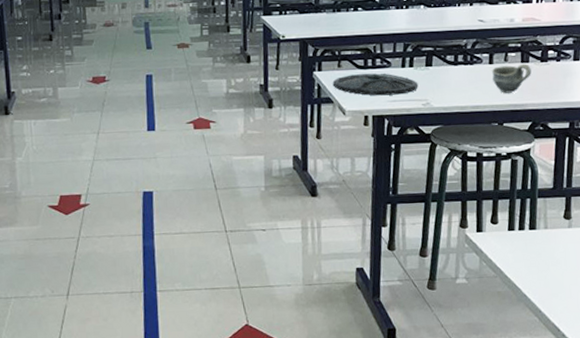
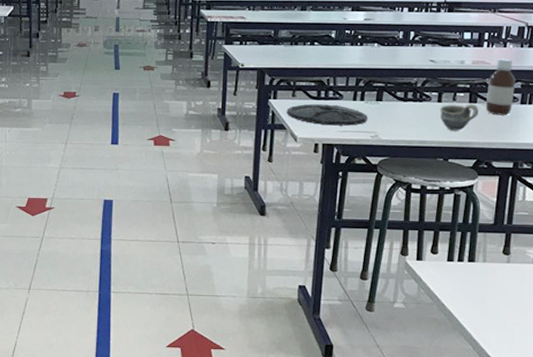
bottle: none [538,14,567,74] -> present [486,59,516,115]

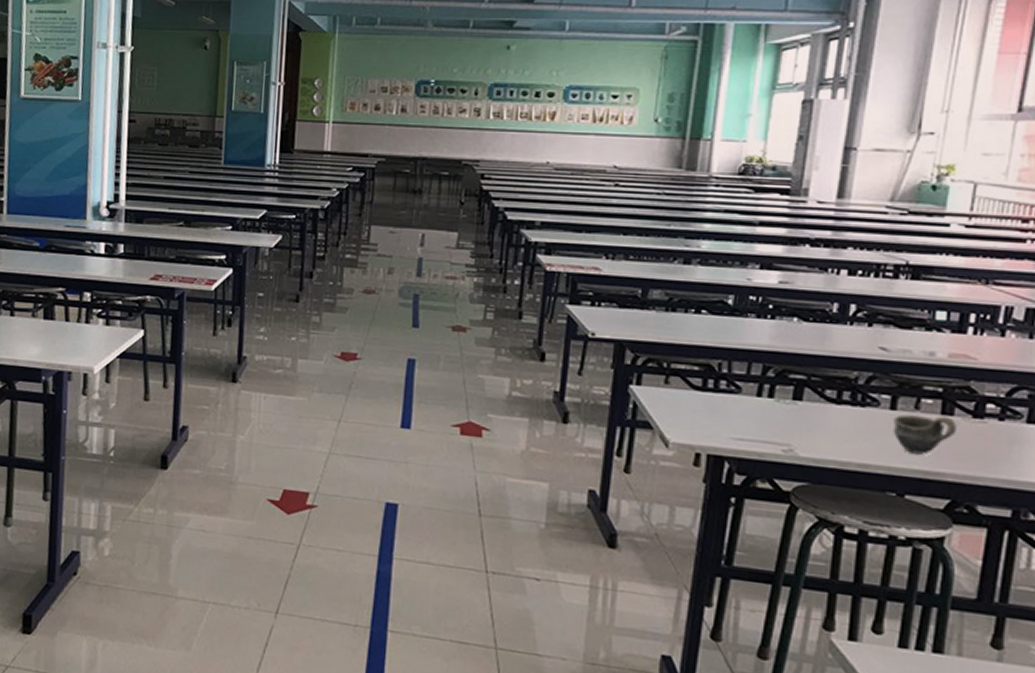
plate: present [286,104,368,126] -> none [654,395,779,433]
bottle: present [486,59,516,115] -> none [968,353,1019,438]

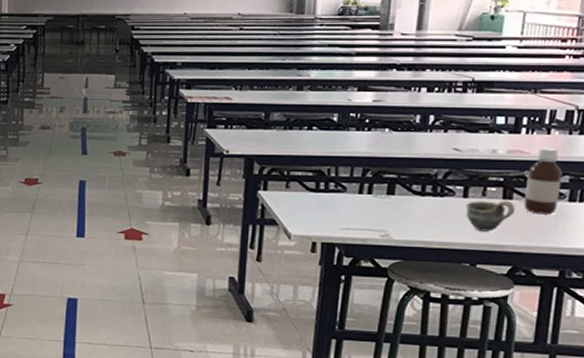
bottle: none [968,353,1019,438] -> present [524,148,562,215]

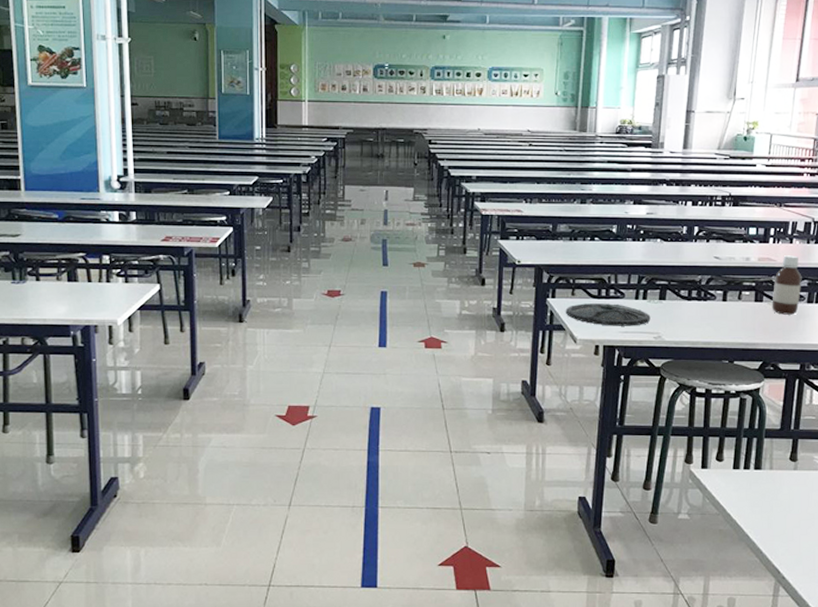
plate: none [278,197,377,223] -> present [565,303,651,326]
cup: present [465,200,515,232] -> none [724,303,765,331]

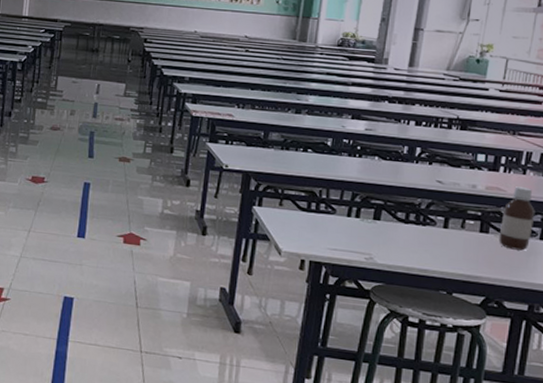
plate: present [565,303,651,326] -> none [271,215,363,244]

